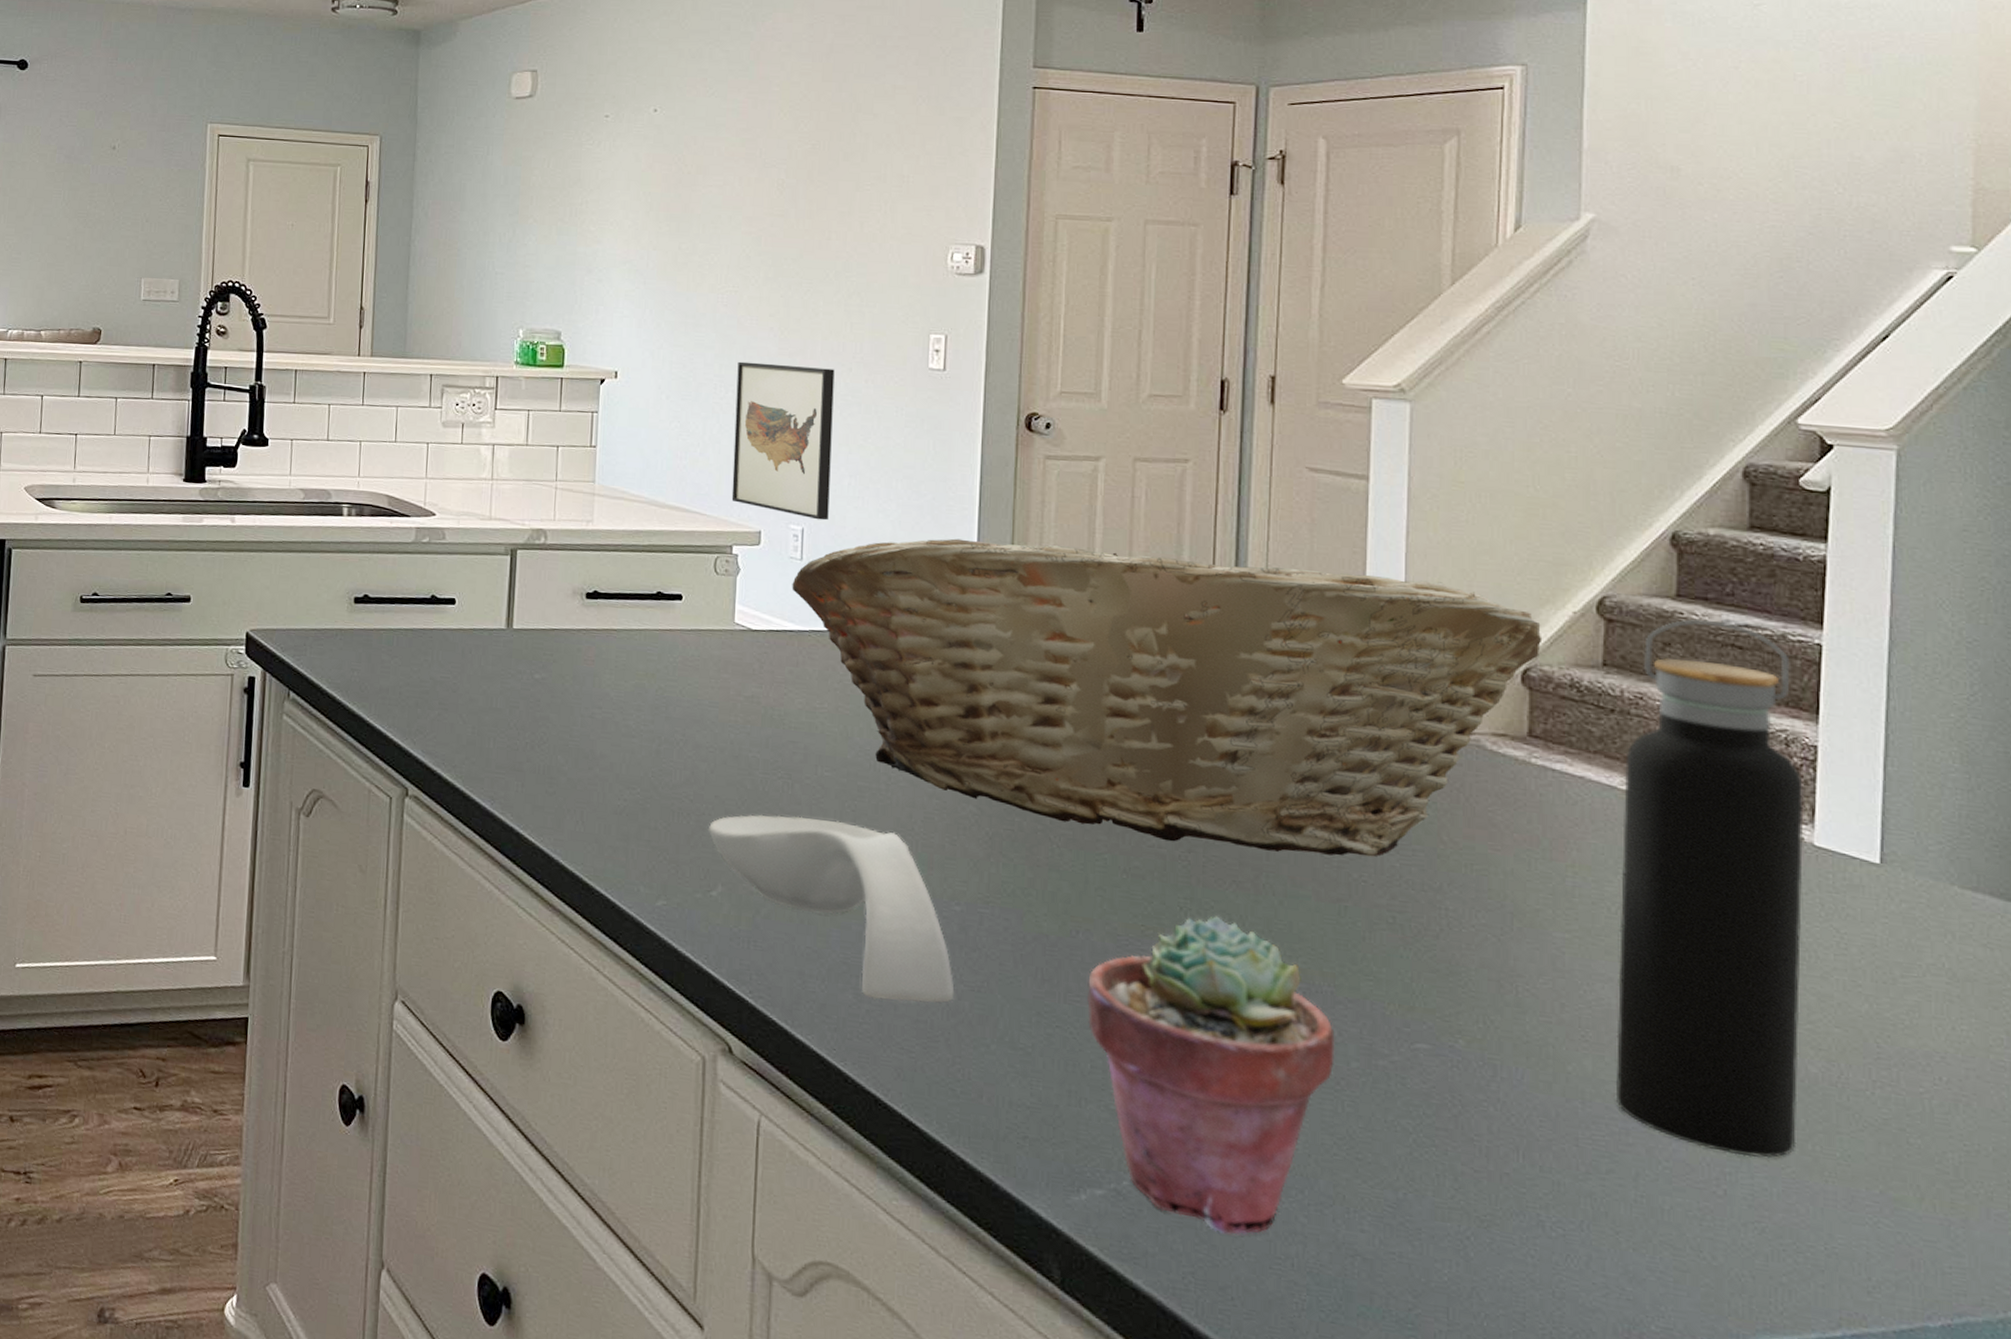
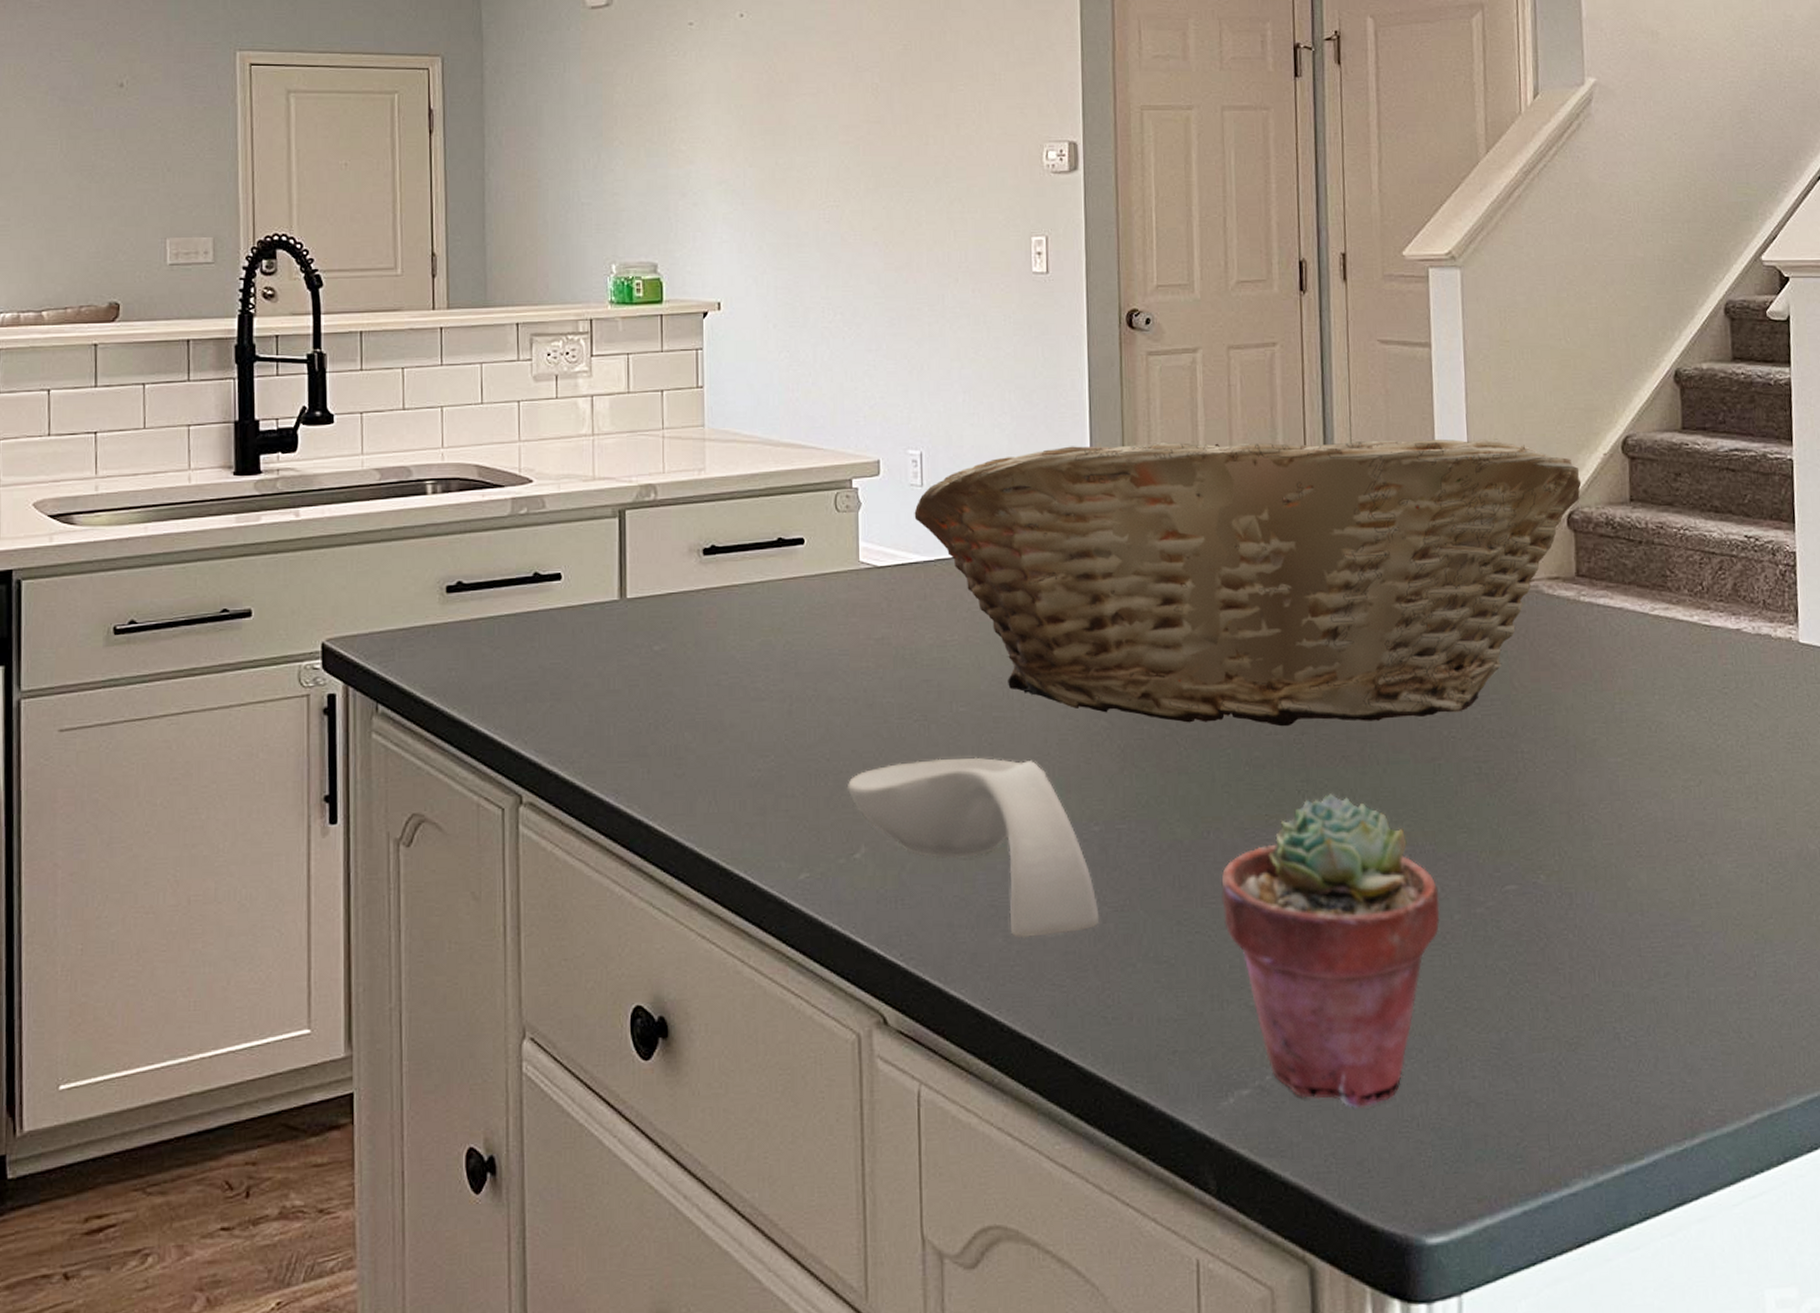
wall art: present [731,361,835,521] -> none [844,280,946,442]
water bottle: present [1616,619,1804,1158] -> none [1653,447,1805,938]

